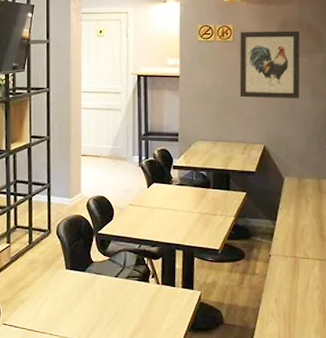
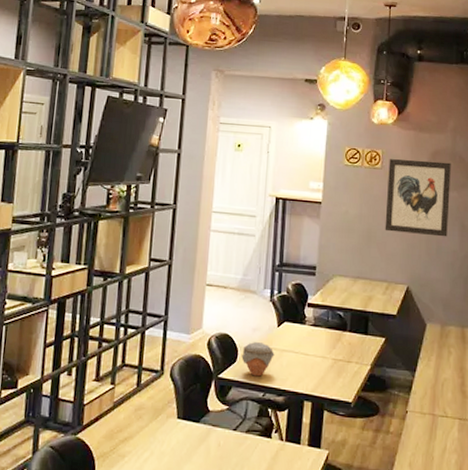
jar: none [117,202,146,231] -> present [241,342,275,377]

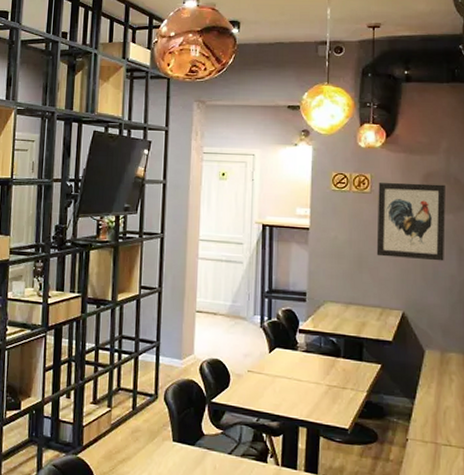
jar: present [241,342,275,377] -> none [234,367,267,402]

